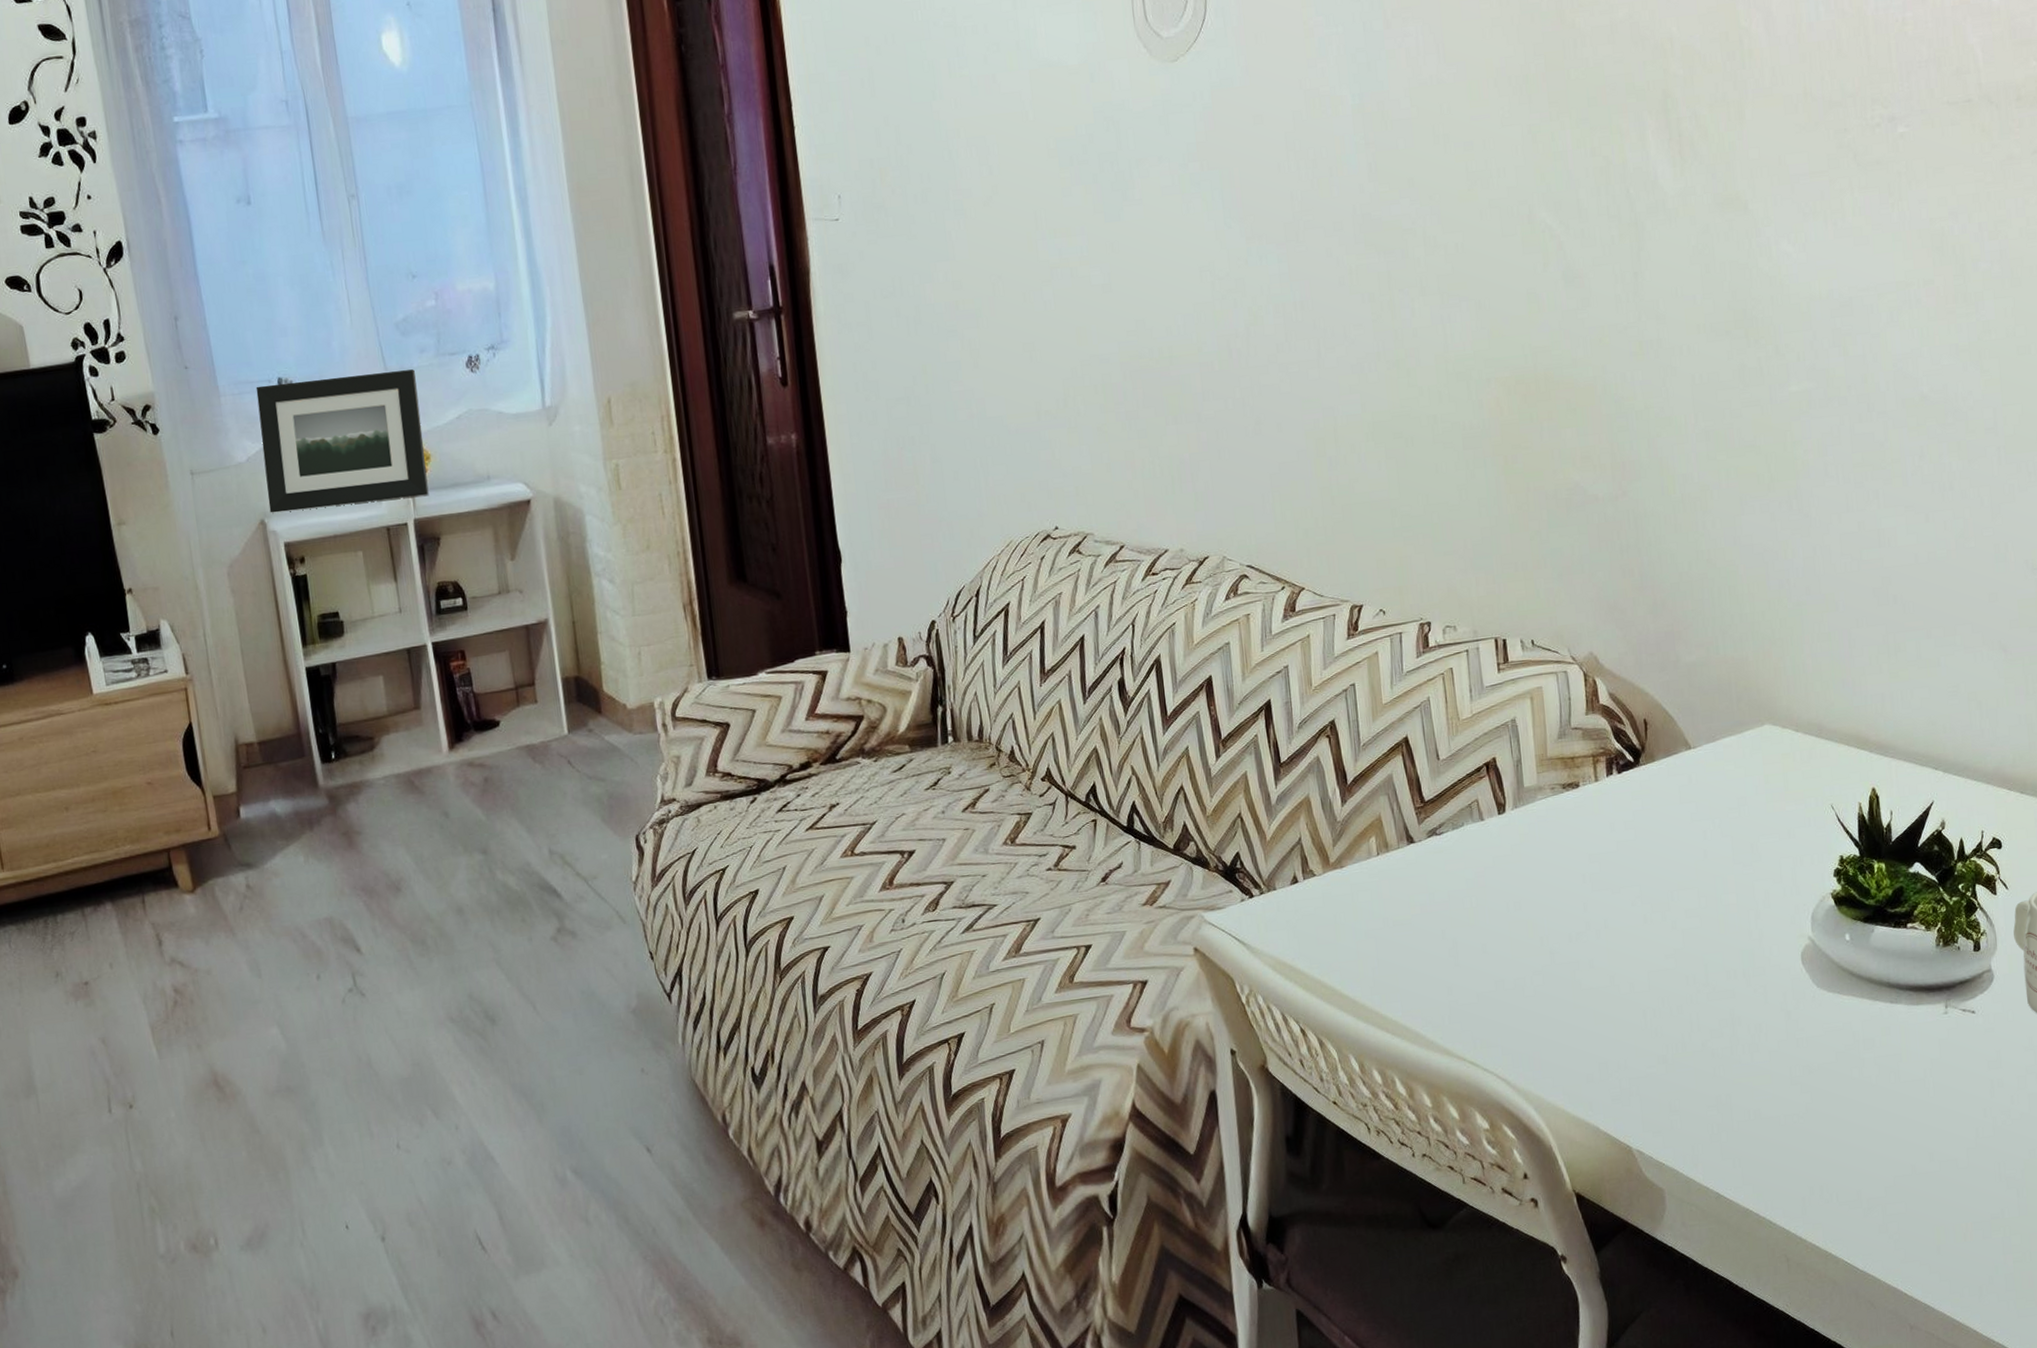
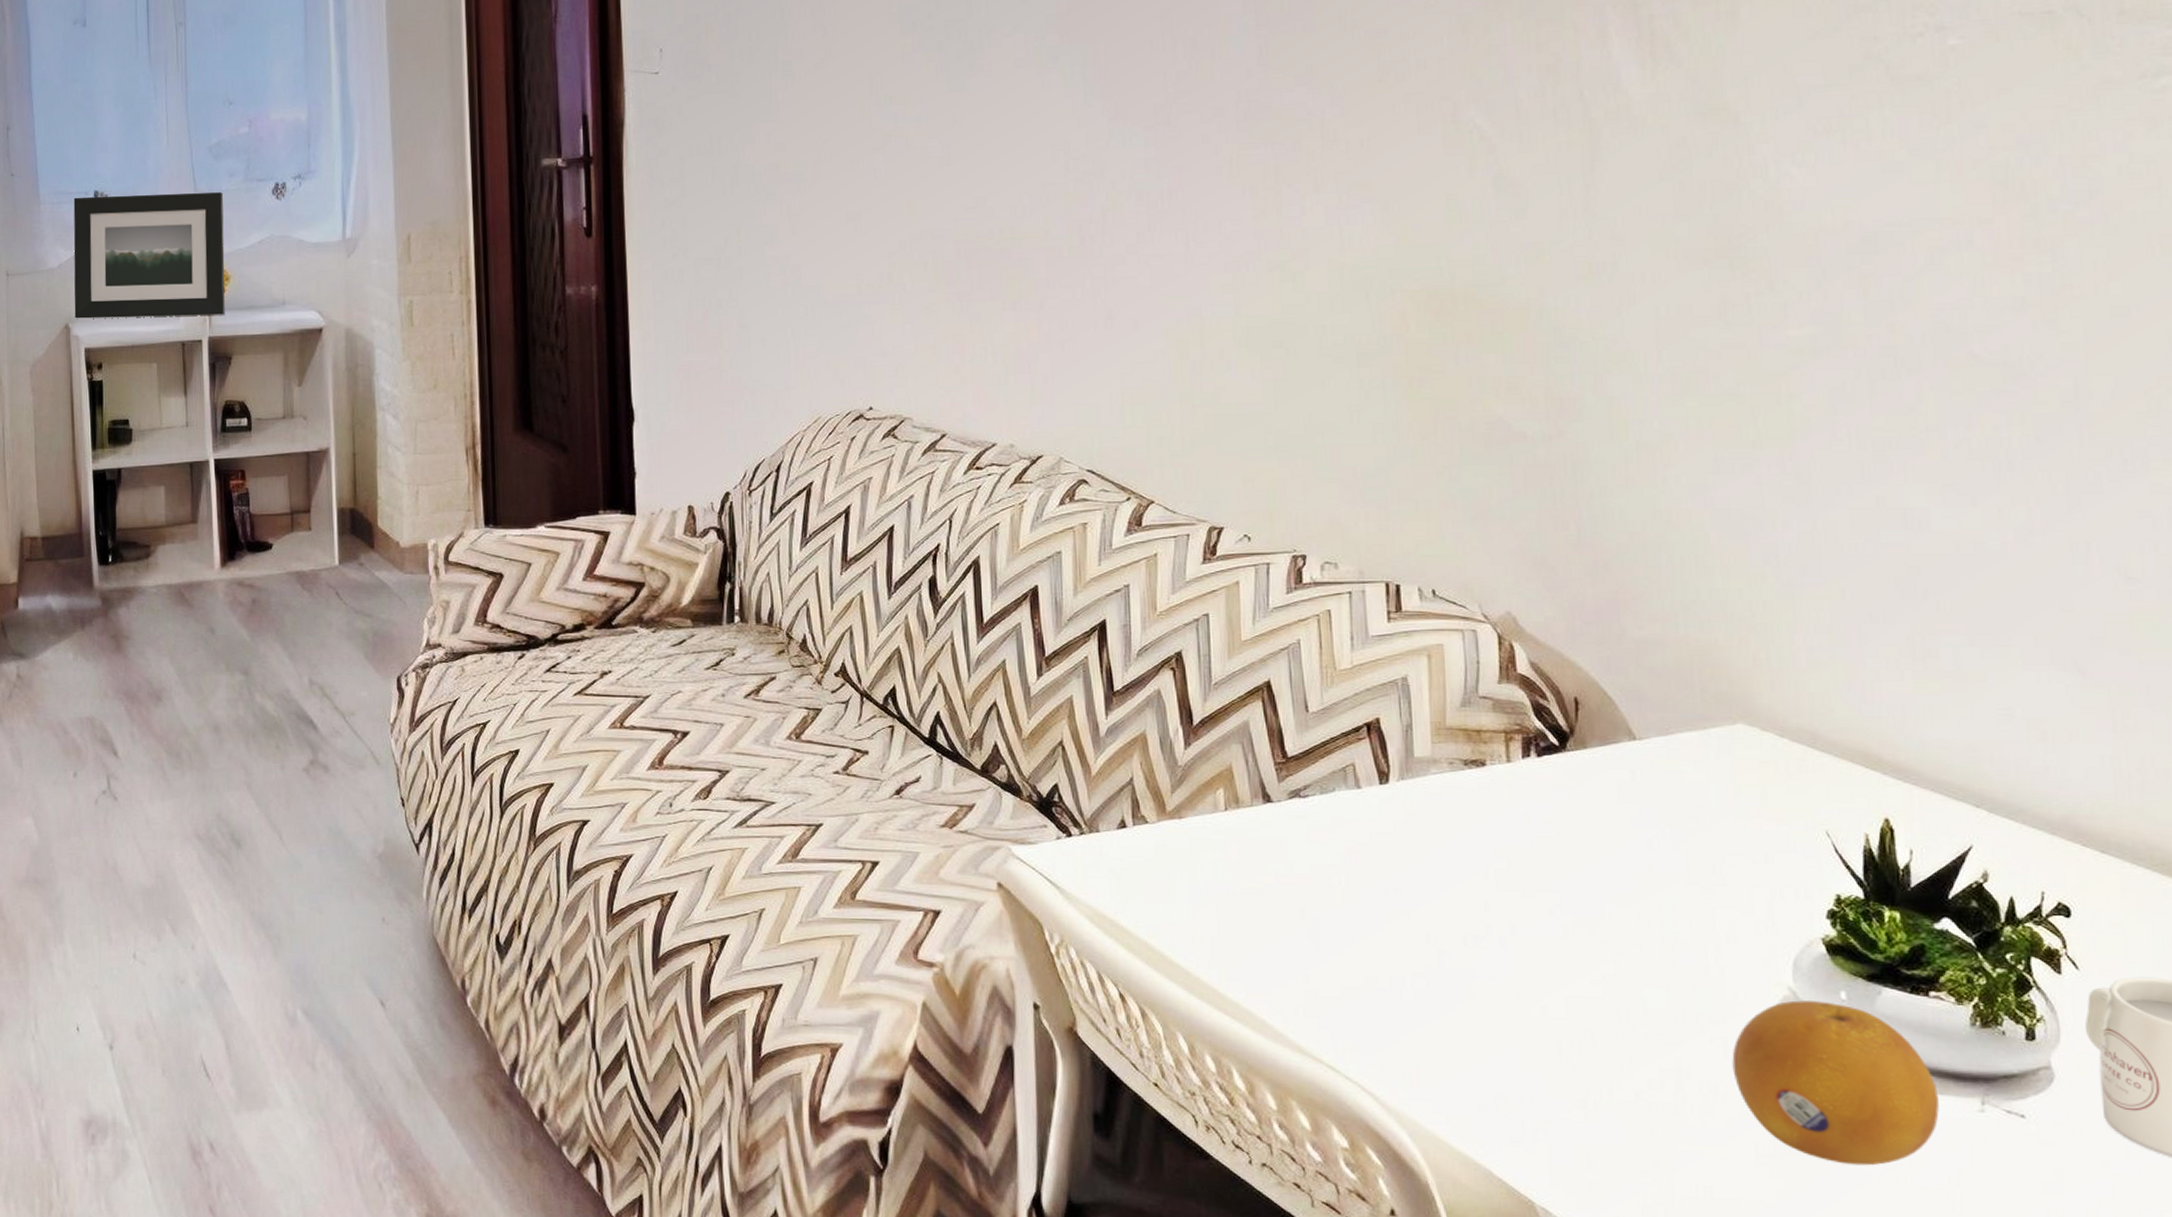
fruit: none [1770,944,1917,1073] -> present [1732,1000,1939,1166]

